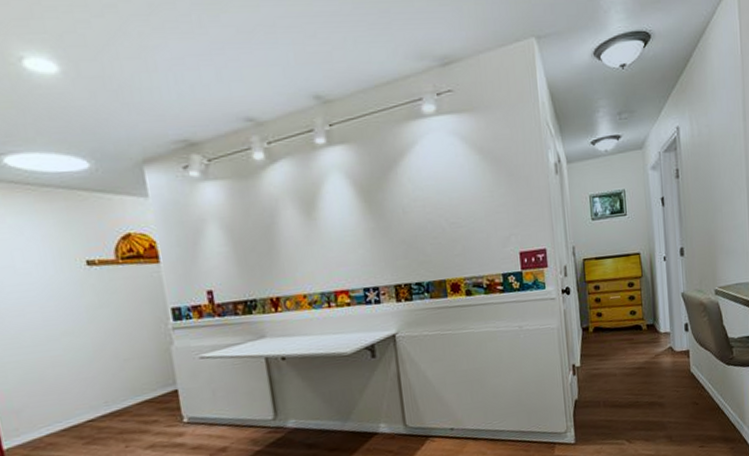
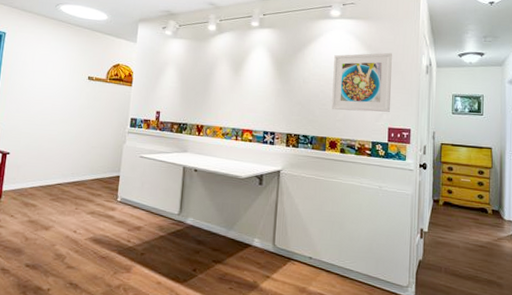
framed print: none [437,153,520,243] -> present [331,52,393,112]

